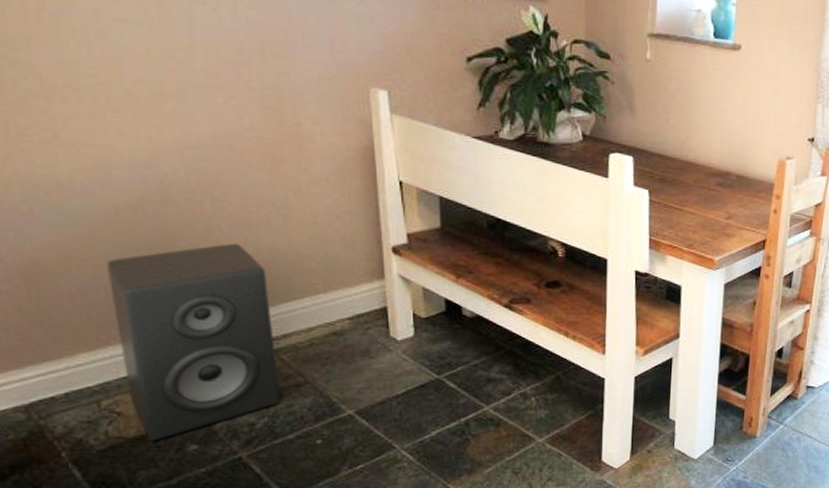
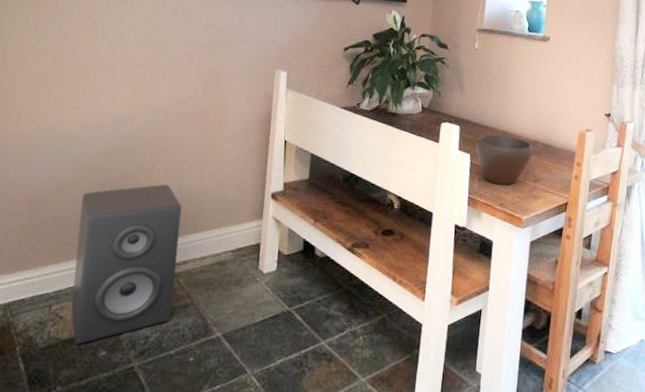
bowl: none [654,165,726,224] -> present [475,134,534,185]

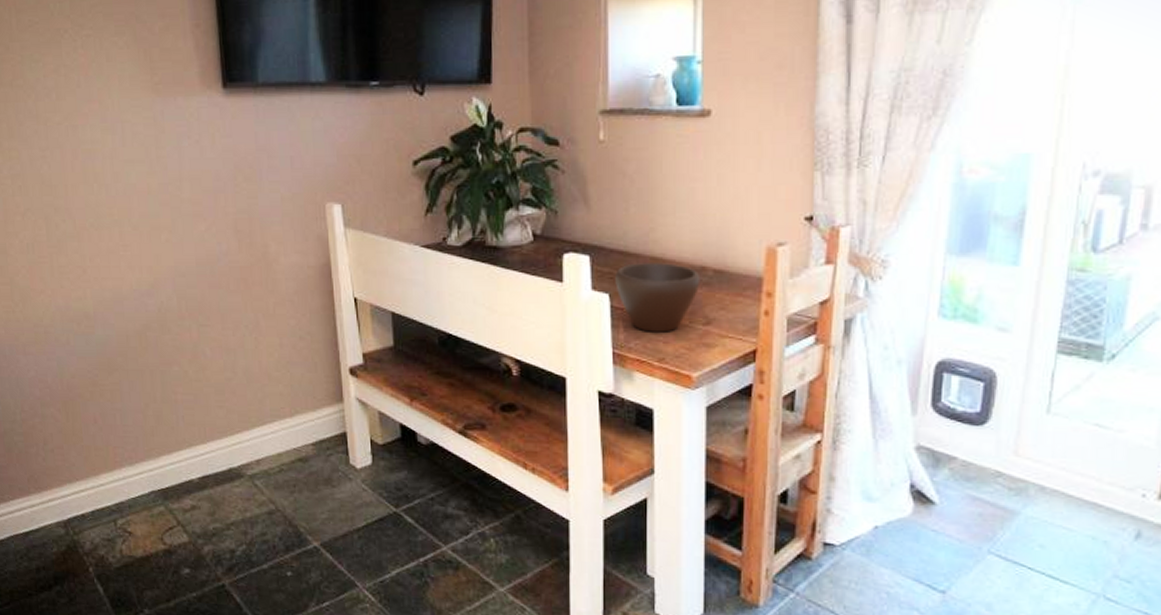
bookshelf speaker: present [71,184,182,345] -> none [121,367,255,562]

